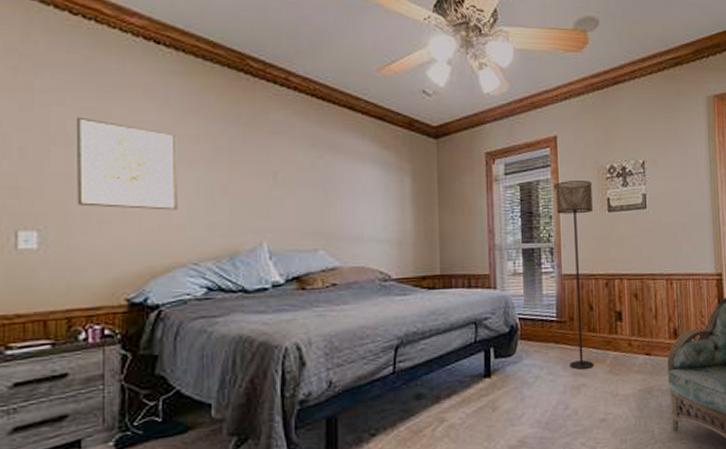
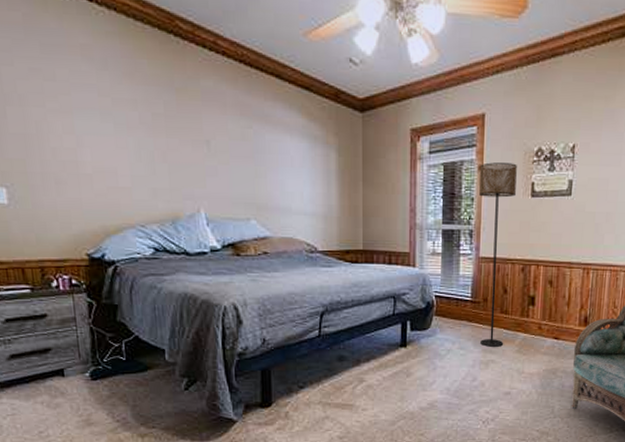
wall art: present [77,116,179,211] -> none [26,77,124,174]

